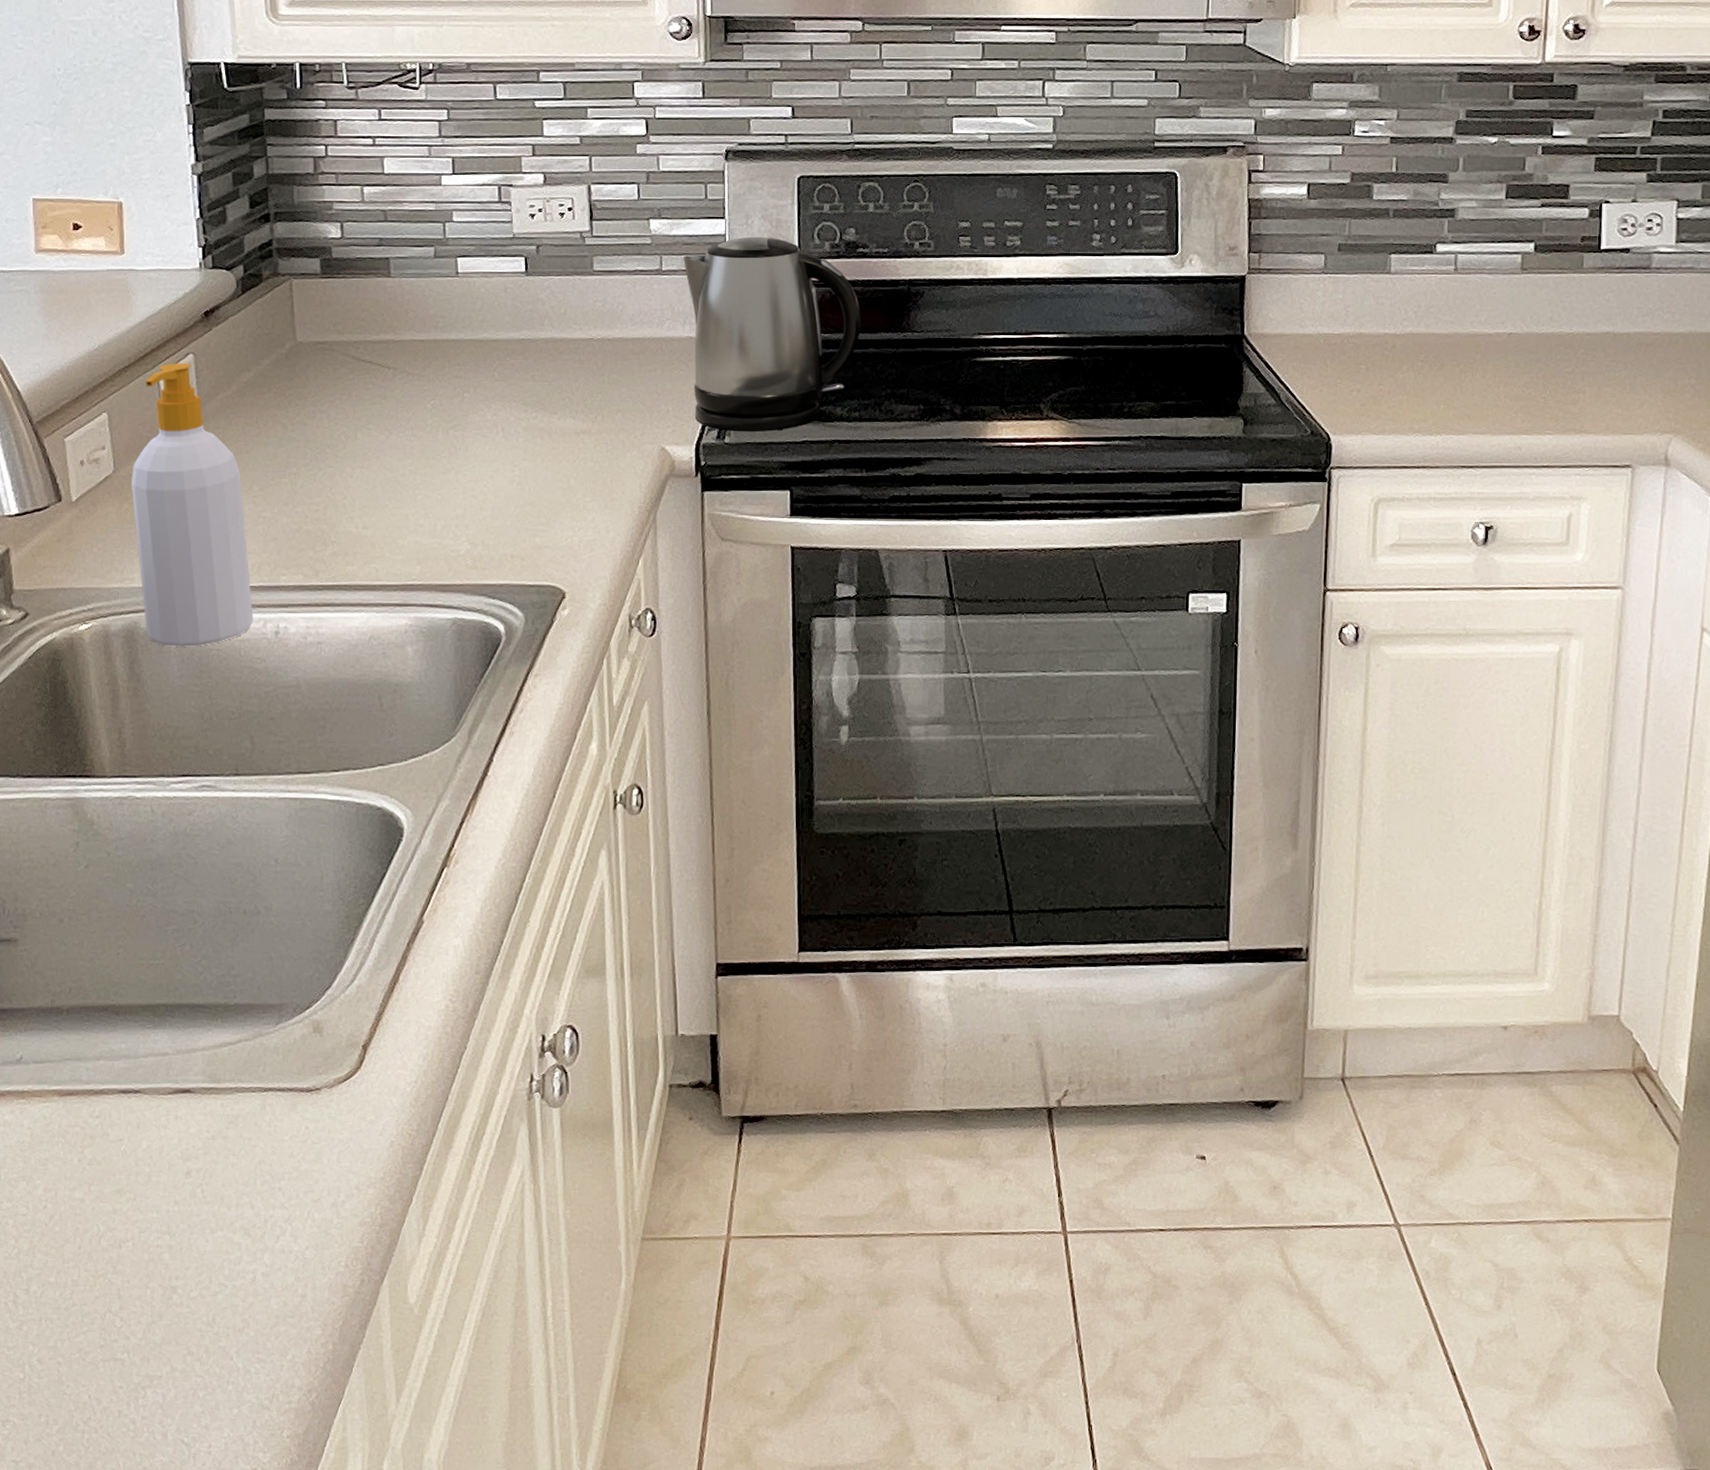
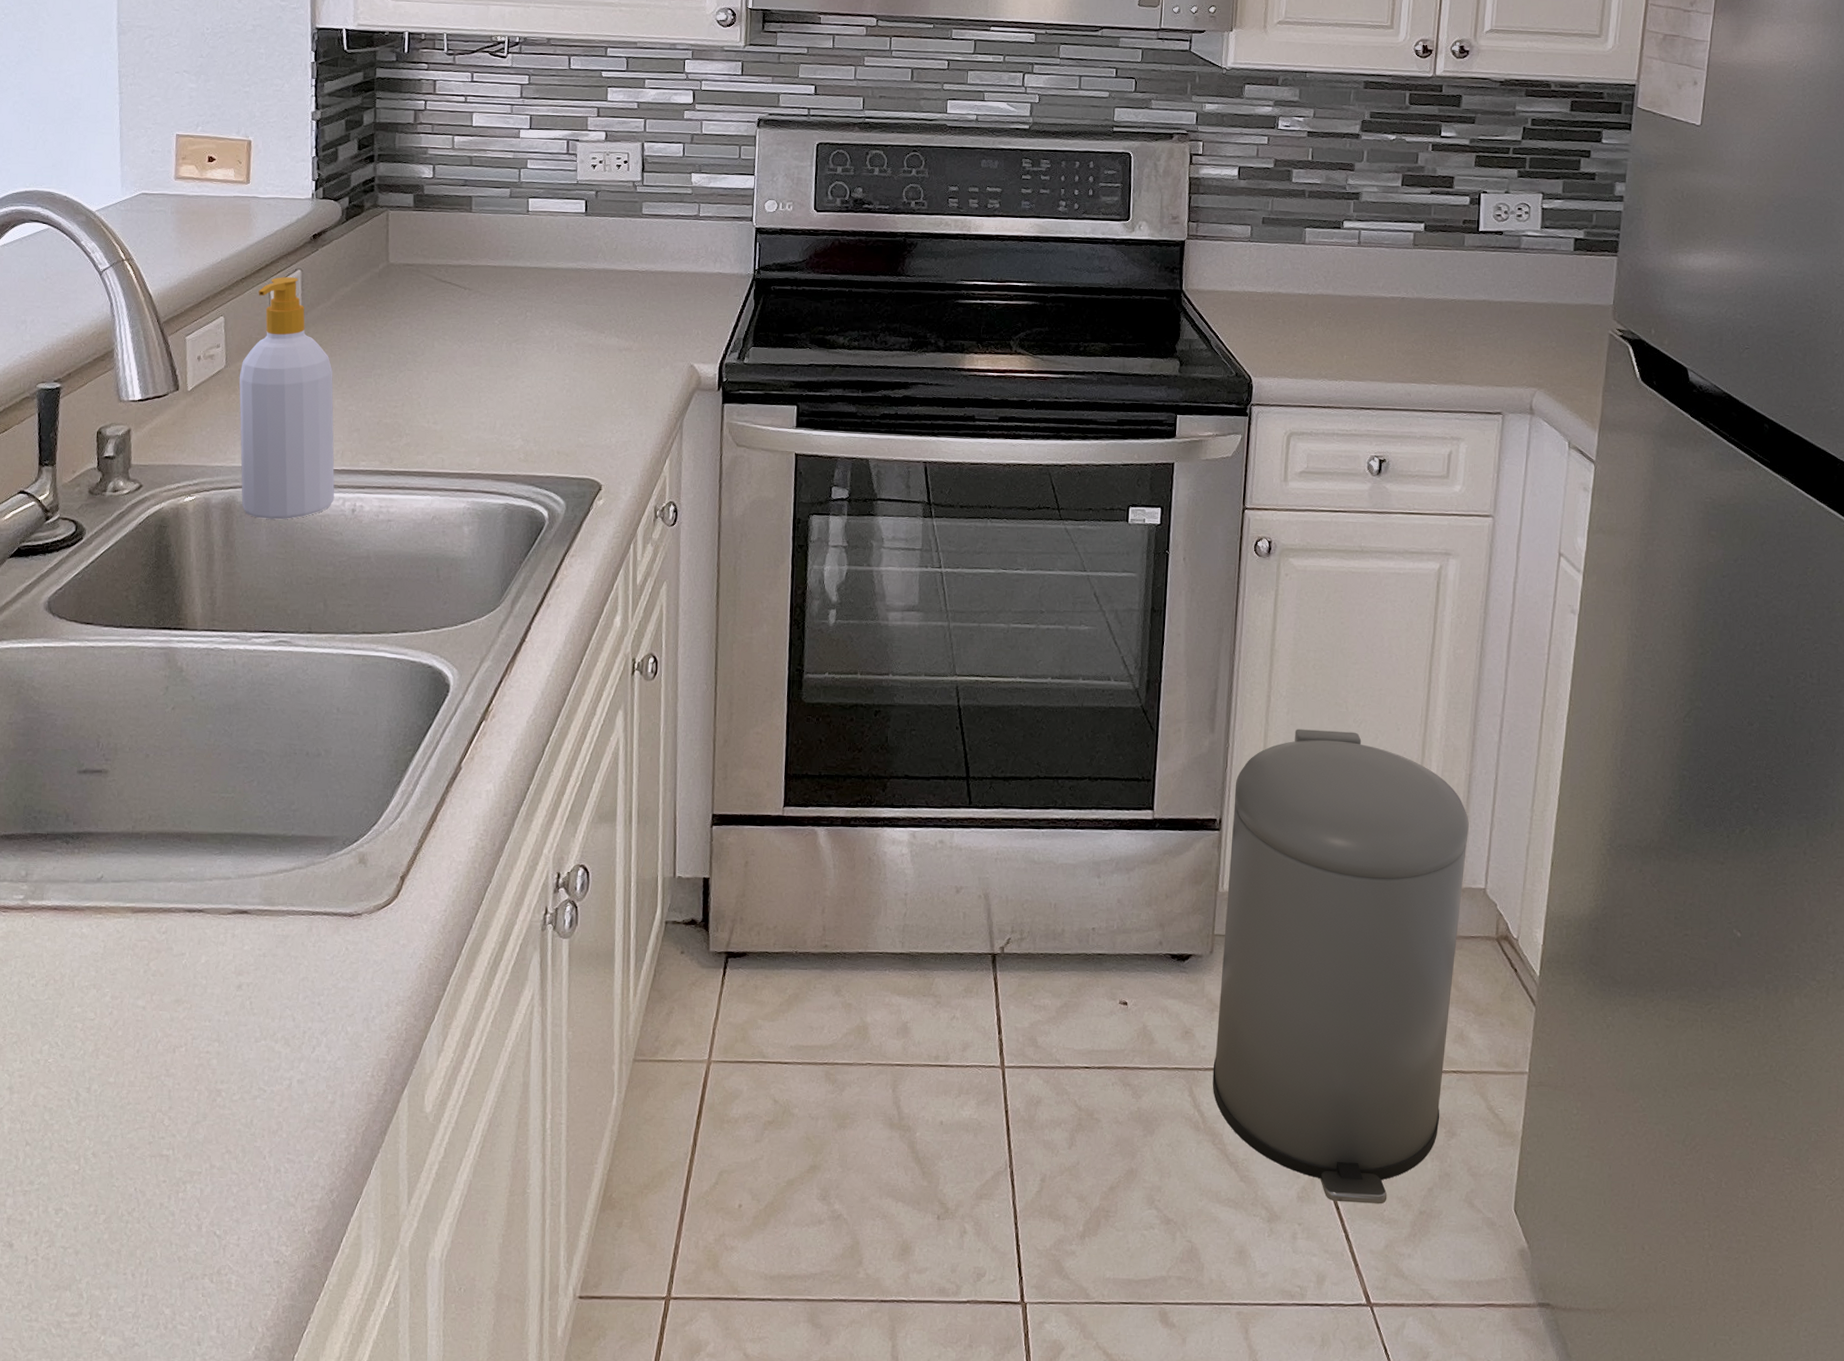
kettle: present [684,236,861,432] -> none [718,191,864,356]
pedal bin: none [1306,842,1599,1369] -> present [1212,729,1469,1204]

